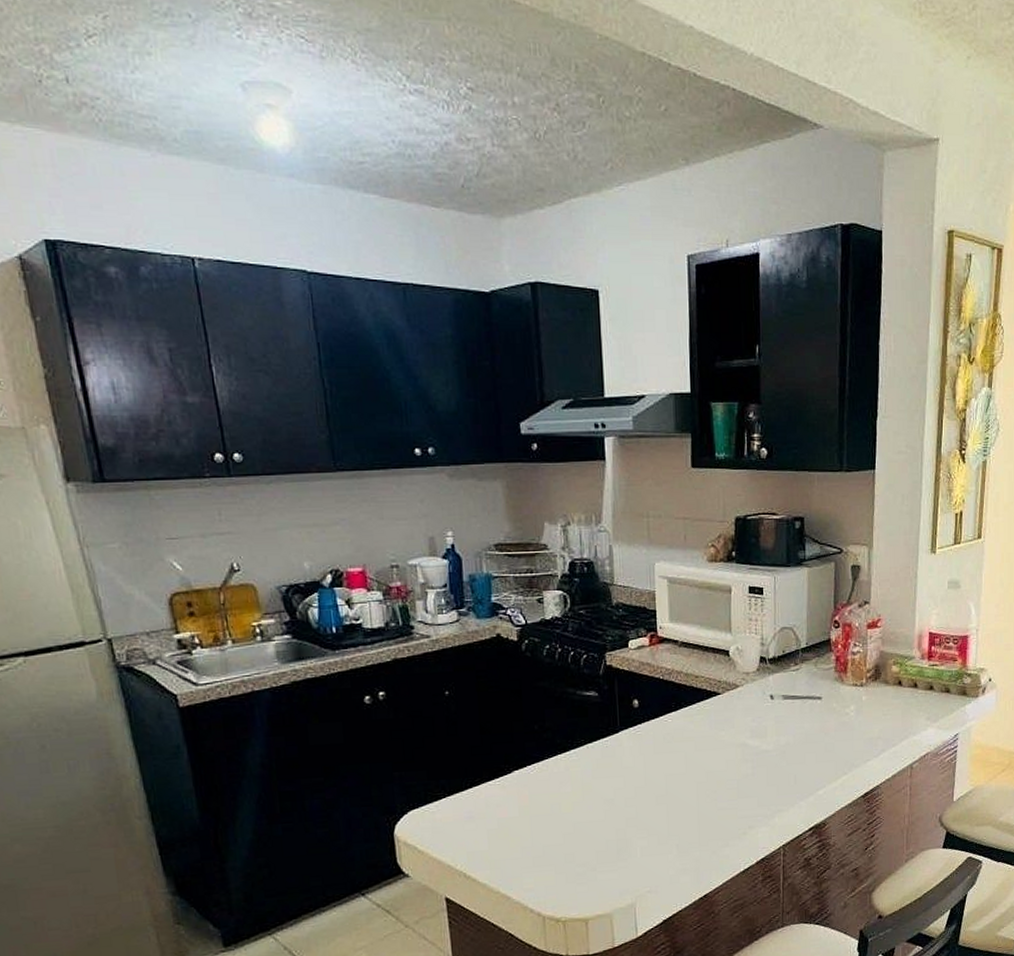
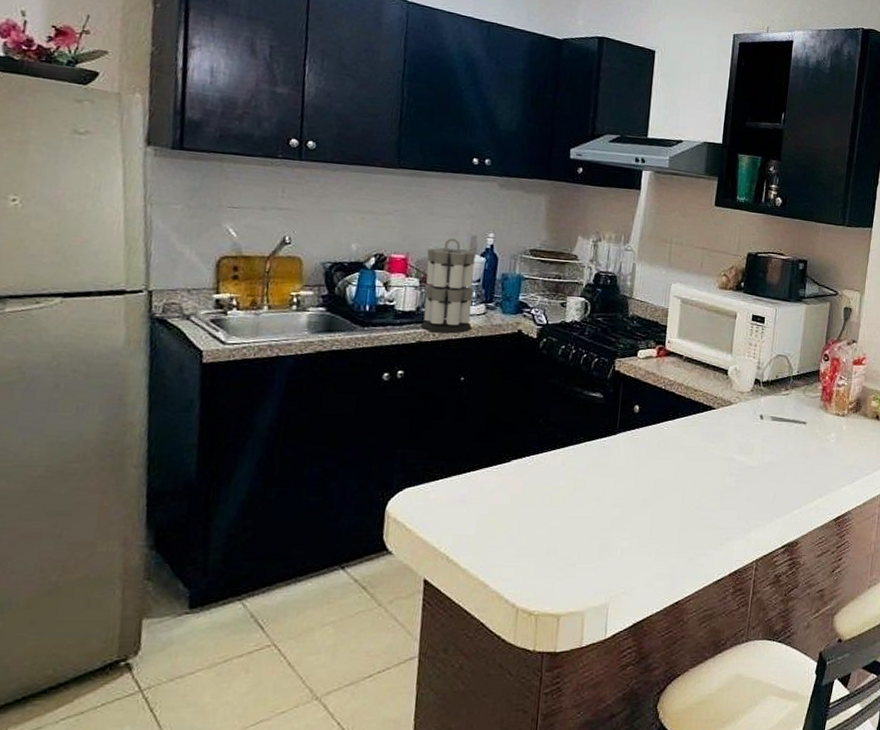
spice rack: none [384,543,447,648] -> present [421,238,477,334]

